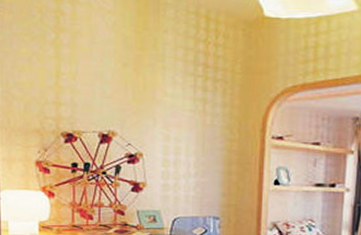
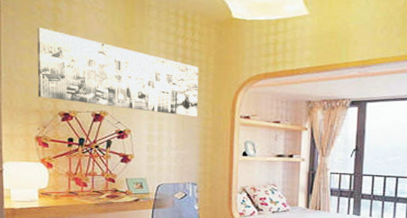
wall art: none [37,33,223,138] -> present [37,27,199,118]

